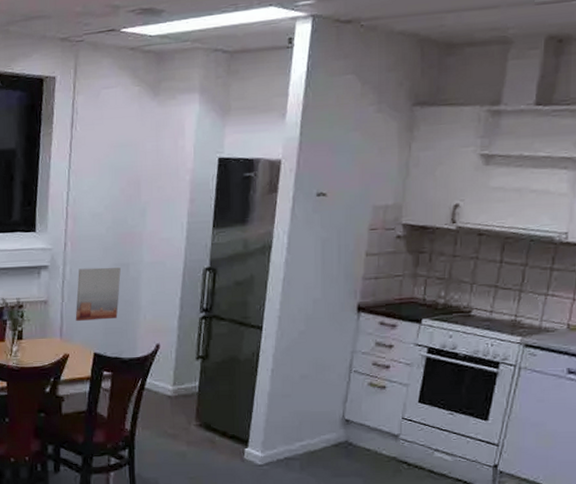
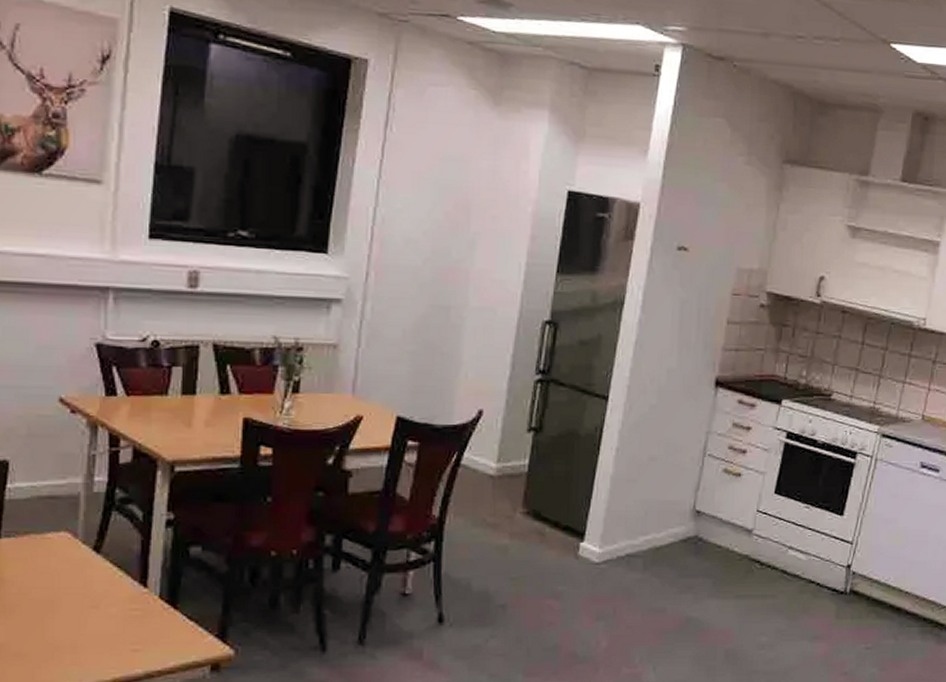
wall art: present [75,267,121,322] -> none [374,307,439,375]

